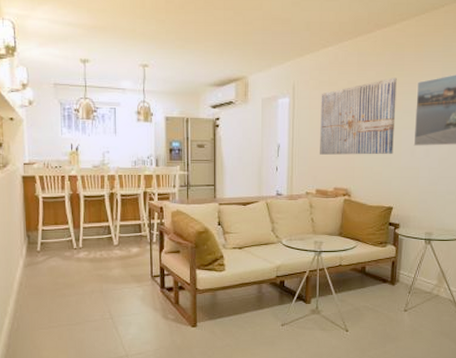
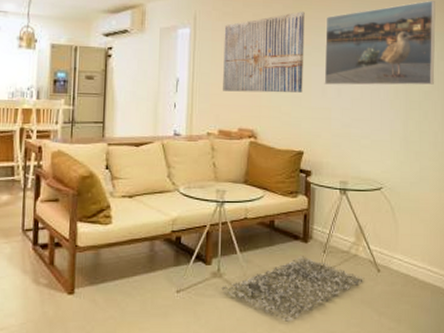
rug: none [319,296,444,349] -> present [221,256,365,322]

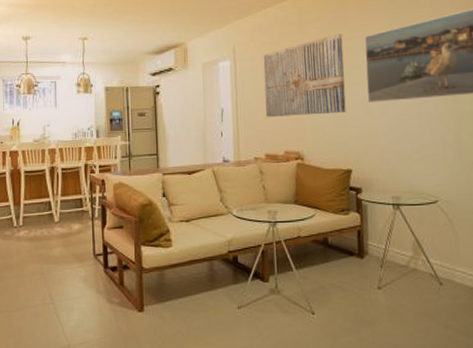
rug: present [221,256,365,322] -> none [280,271,426,335]

